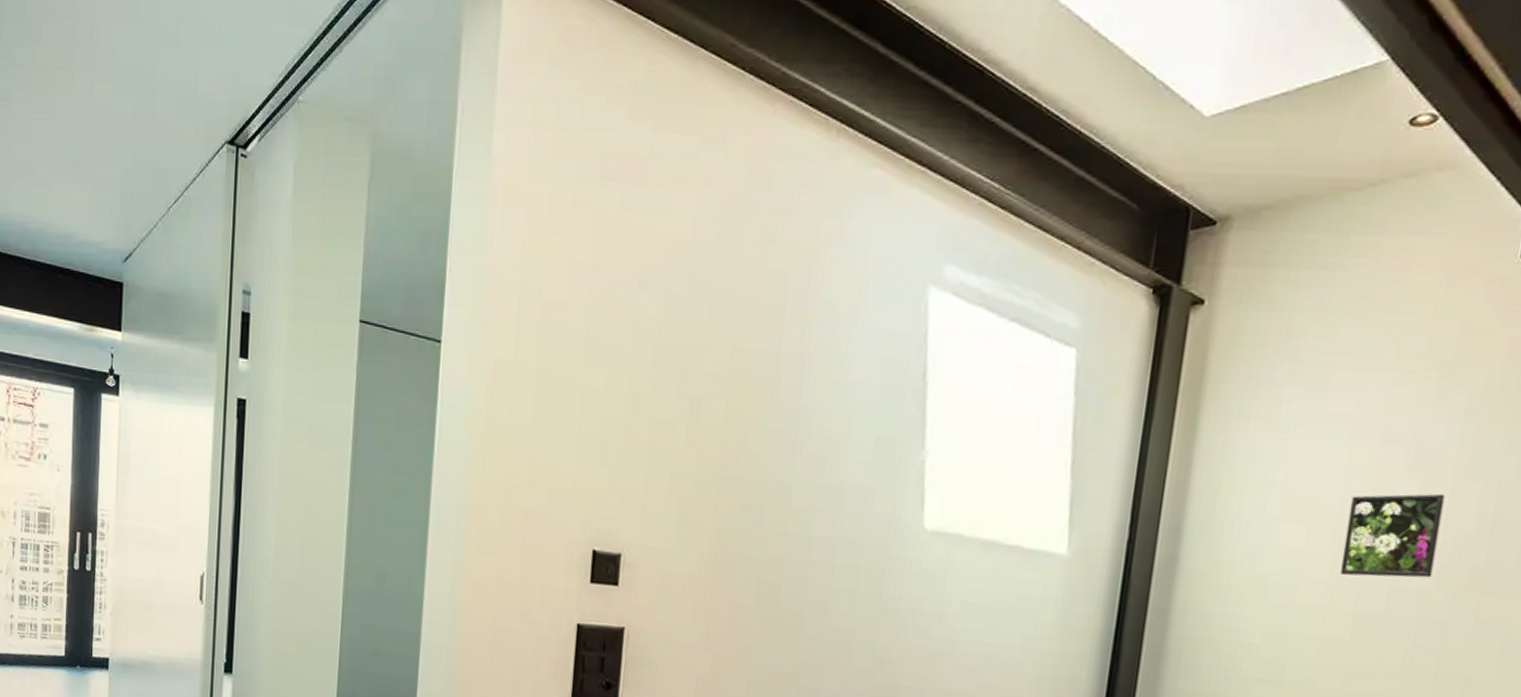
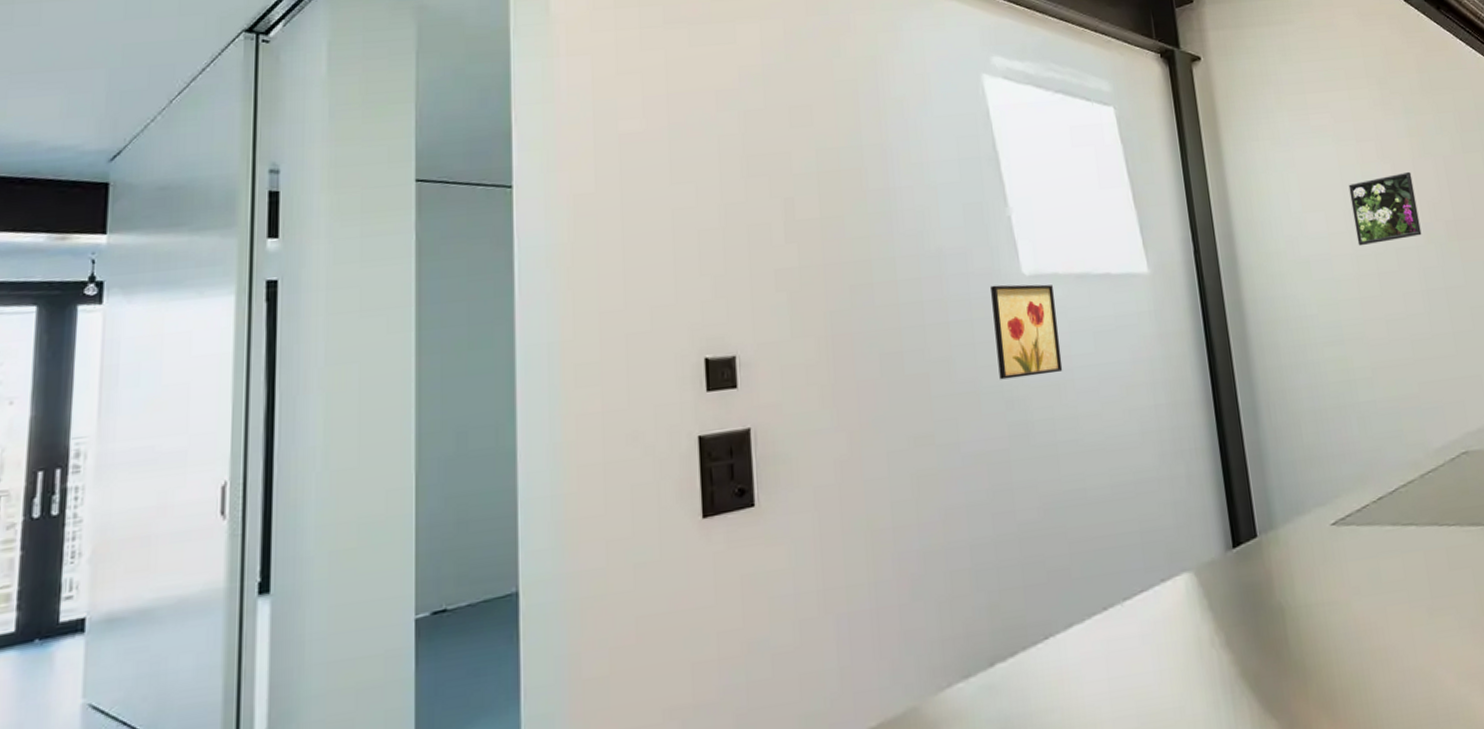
wall art: none [875,534,954,642] -> present [991,284,1063,380]

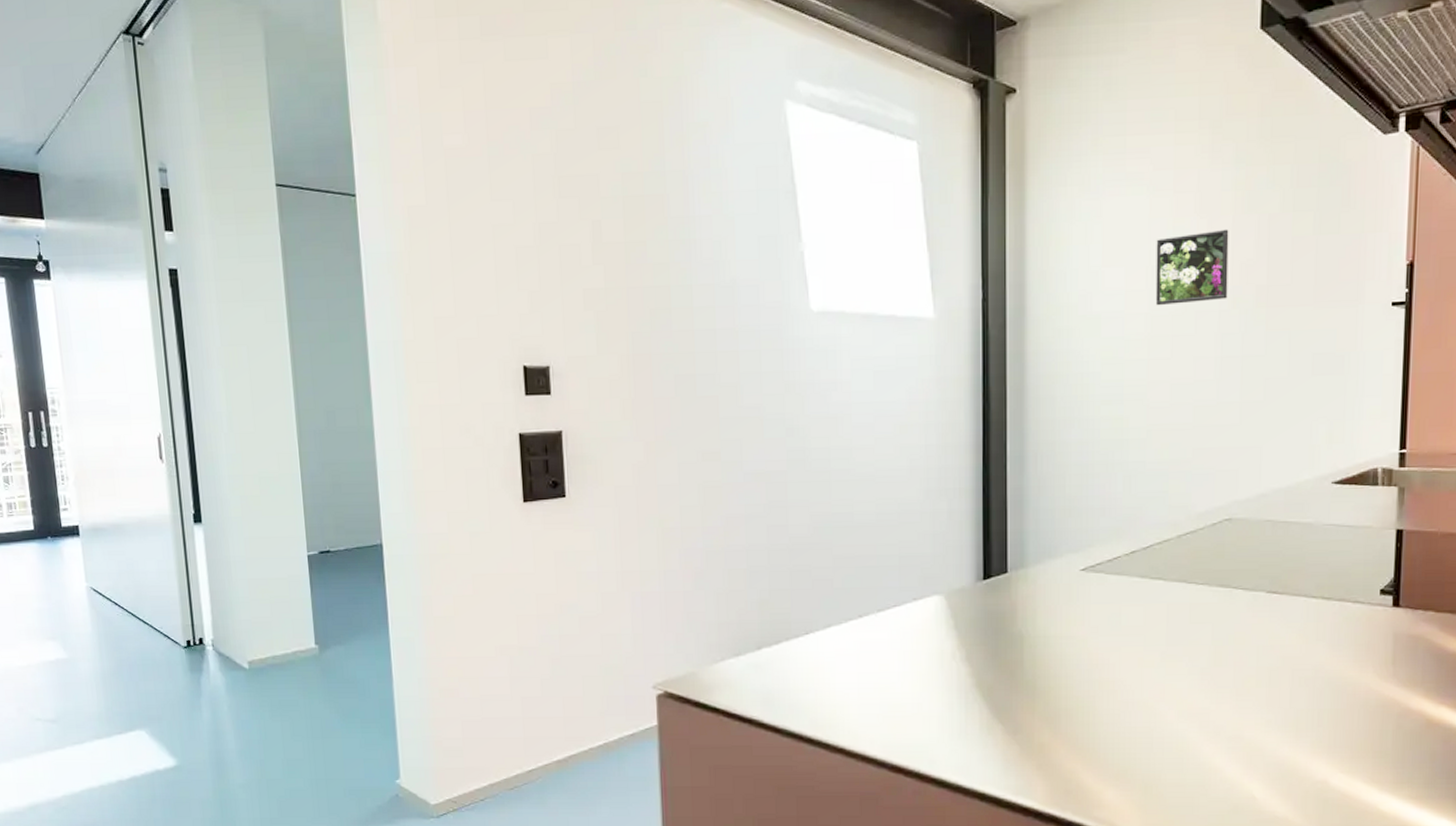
wall art: present [991,284,1063,380] -> none [780,319,842,408]

